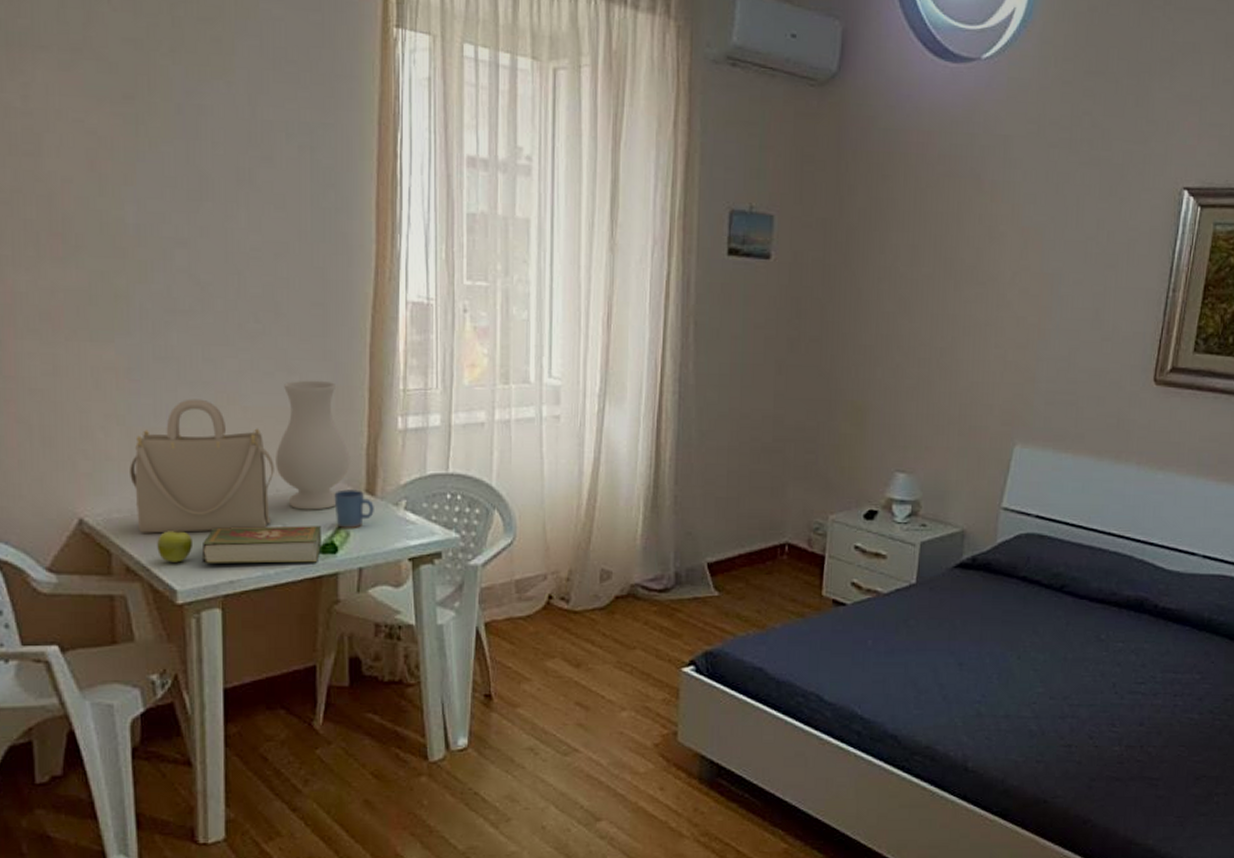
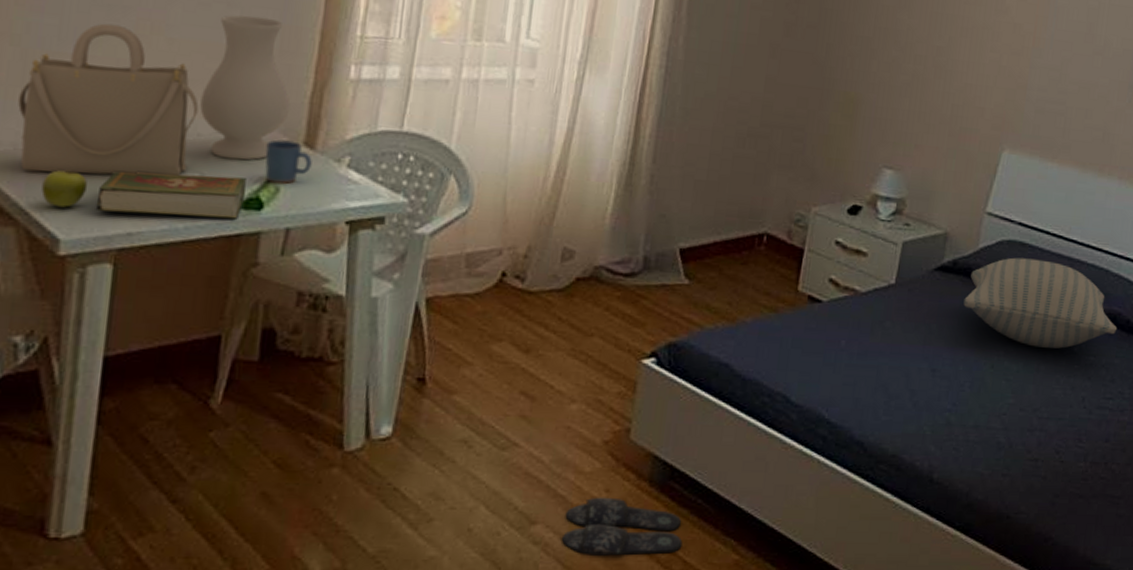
slippers: none [625,795,734,847] -> present [562,497,683,556]
pillow: none [985,550,1145,637] -> present [963,257,1118,349]

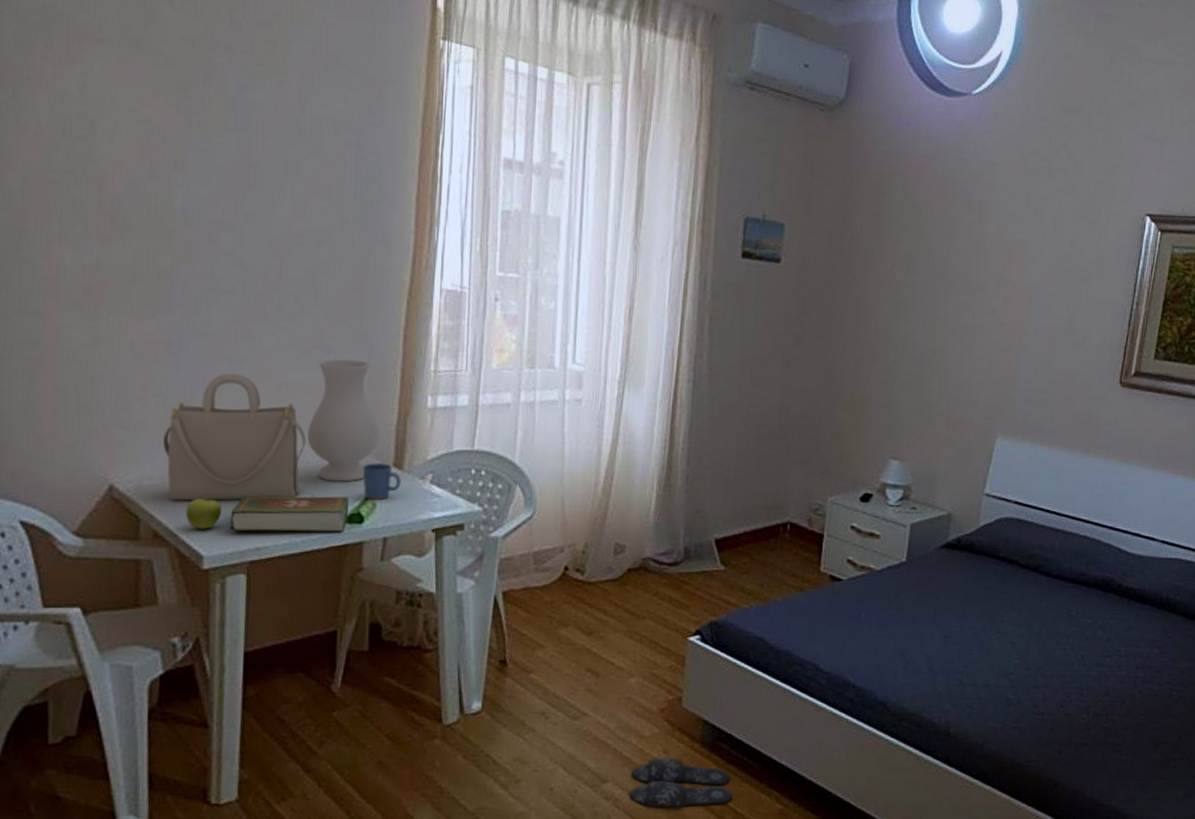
pillow: present [963,257,1118,349] -> none [969,533,1111,613]

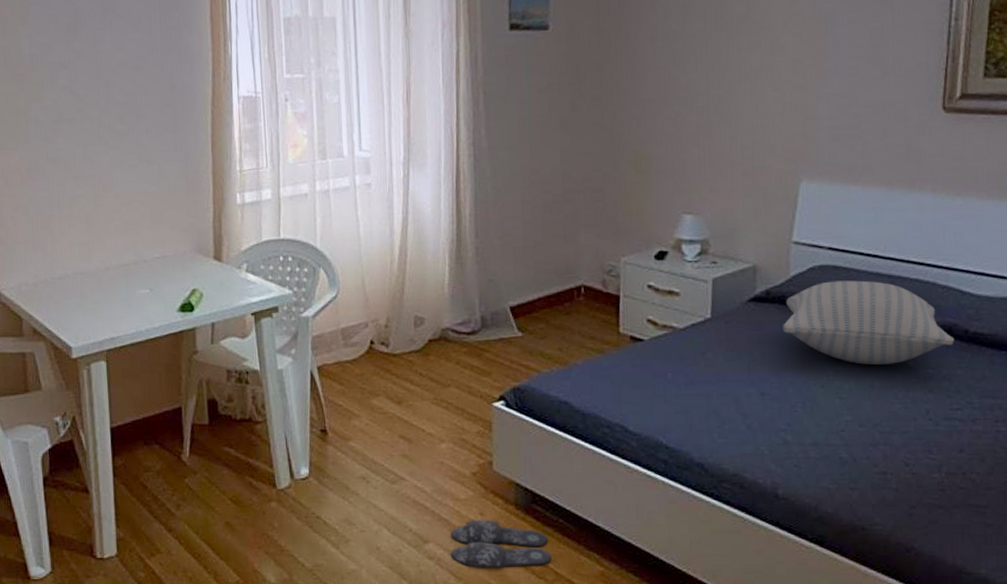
handbag: present [163,373,306,501] -> none [33,190,142,301]
fruit: present [186,497,223,529] -> none [55,297,83,324]
book: present [229,496,349,532] -> none [89,289,181,325]
vase: present [307,359,380,482] -> none [142,168,201,276]
mug: present [362,463,401,500] -> none [189,257,222,290]
pillow: none [969,533,1111,613] -> present [783,280,955,365]

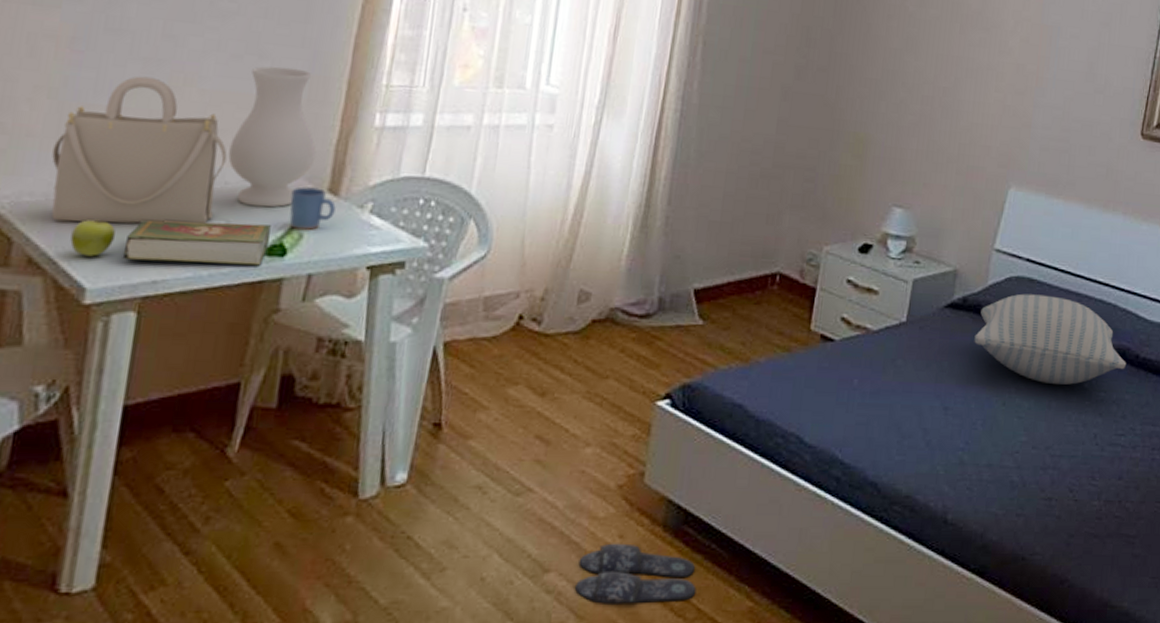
handbag: none [33,190,142,301] -> present [51,76,227,224]
fruit: none [55,297,83,324] -> present [70,219,117,257]
book: none [89,289,181,325] -> present [122,219,271,266]
vase: none [142,168,201,276] -> present [228,66,316,208]
mug: none [189,257,222,290] -> present [289,187,336,230]

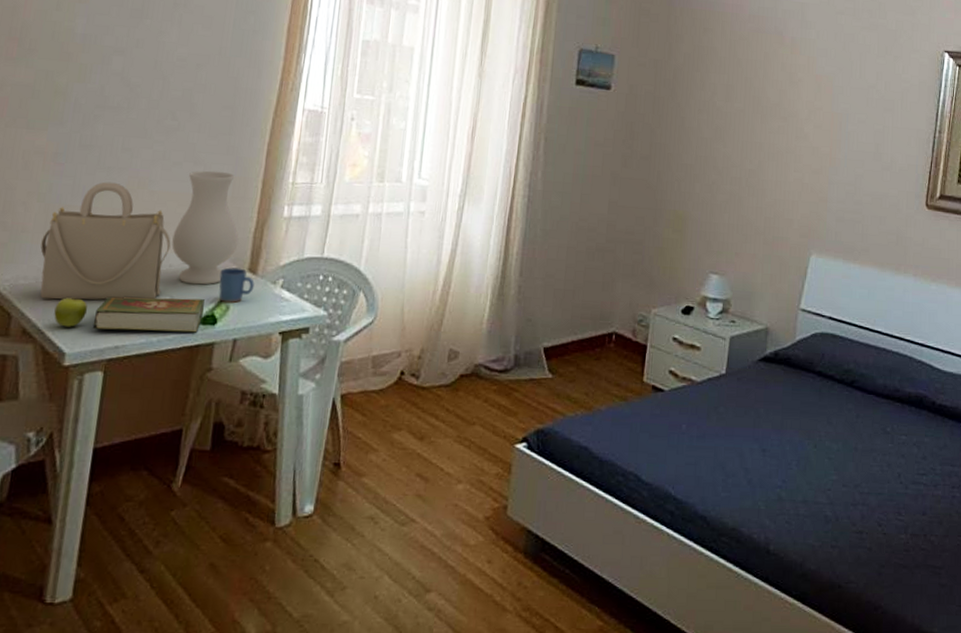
slippers: present [575,543,697,604] -> none [452,567,554,621]
pillow: present [974,293,1127,385] -> none [786,348,925,429]

